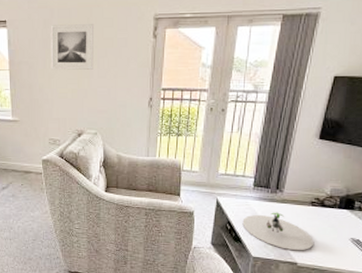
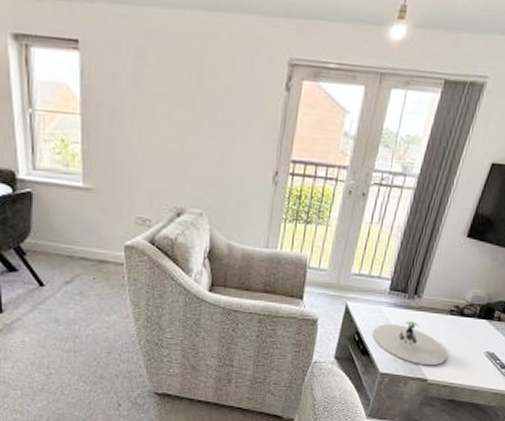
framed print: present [50,24,95,70] -> none [142,55,208,126]

